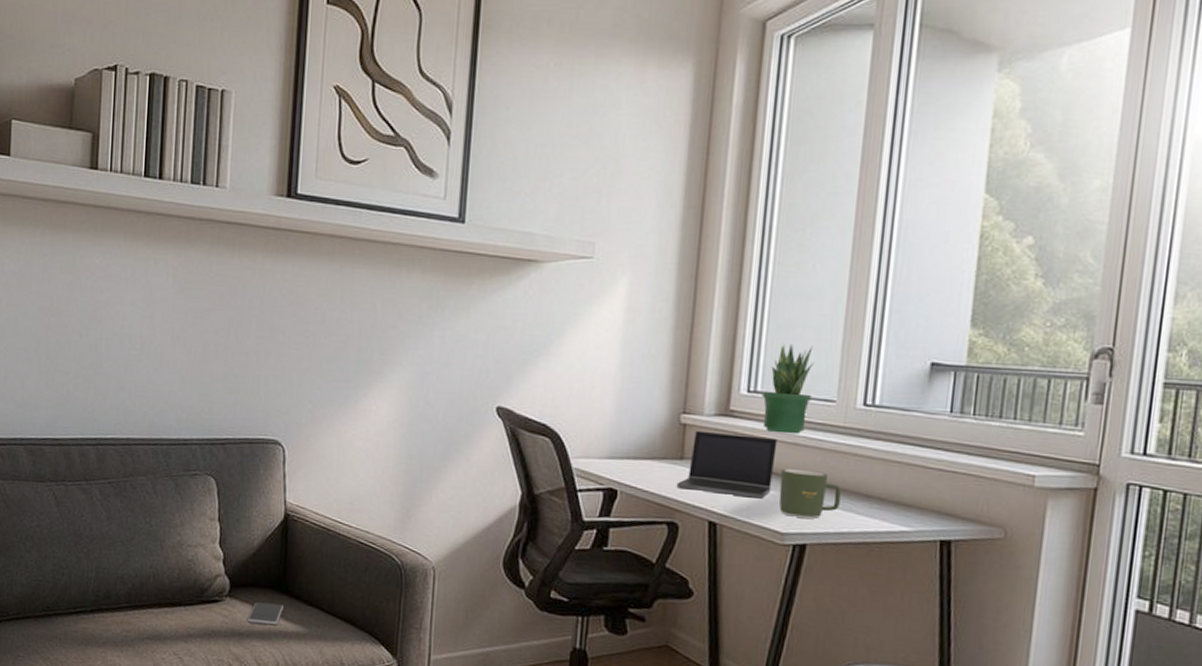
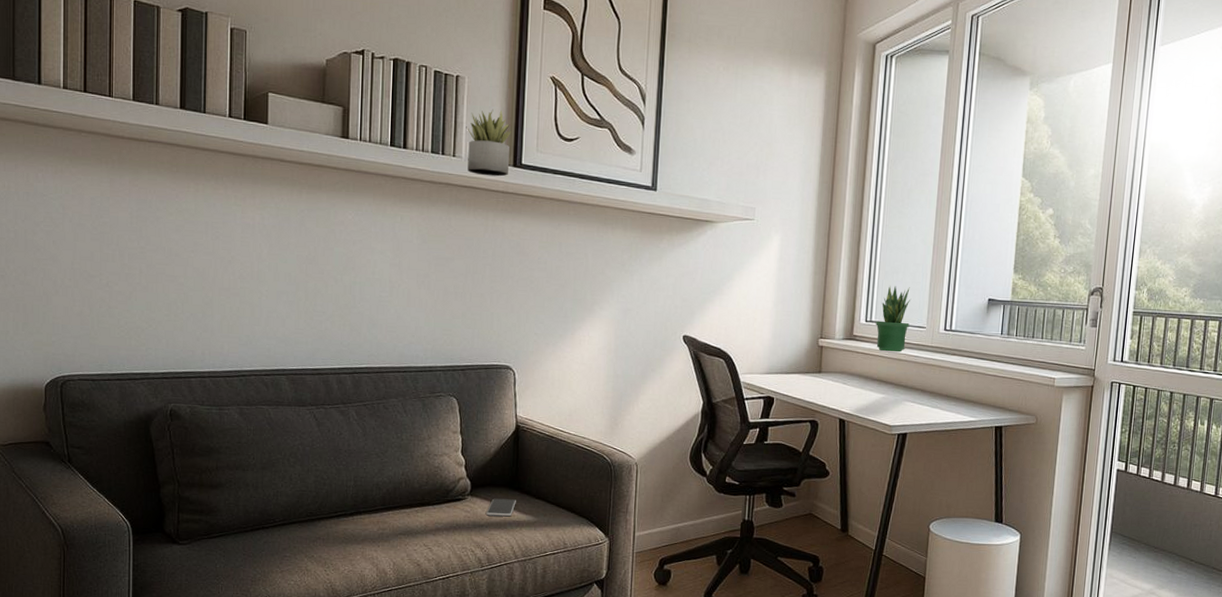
succulent plant: none [232,128,285,210] -> present [467,109,511,177]
laptop computer: present [676,430,778,499] -> none [816,351,887,401]
mug: present [779,468,841,519] -> none [888,377,930,414]

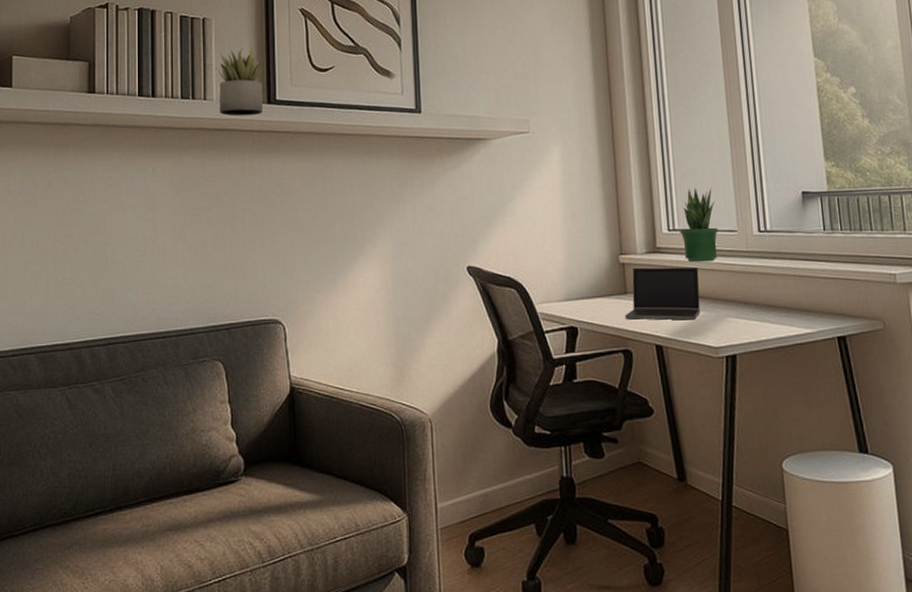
smartphone: present [486,498,516,517] -> none [264,476,297,499]
laptop computer: none [816,351,887,401] -> present [624,267,701,320]

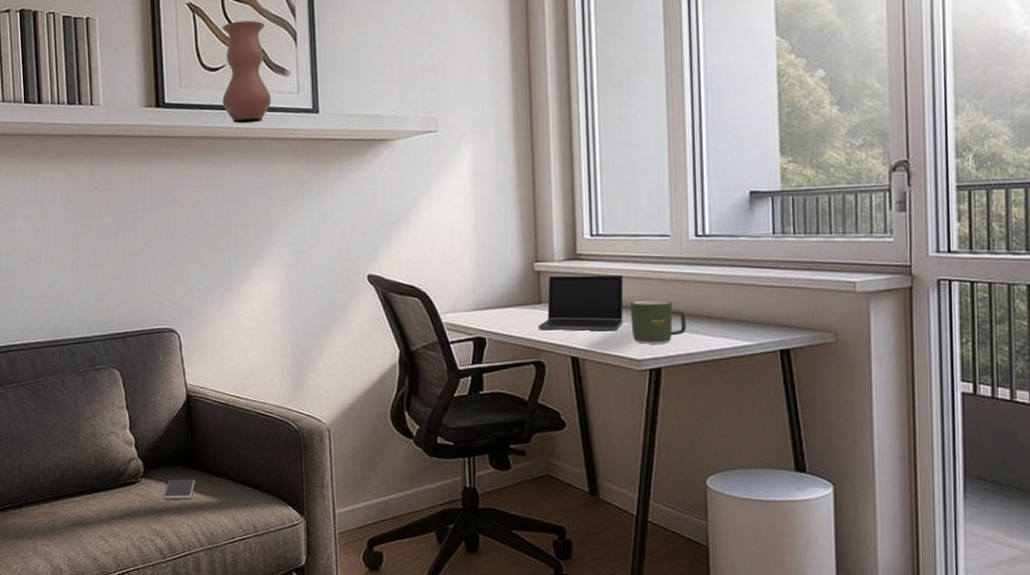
succulent plant: present [217,47,263,116] -> none [102,48,151,122]
smartphone: none [264,476,297,499] -> present [163,479,195,499]
vase: none [331,26,377,121] -> present [222,20,271,124]
planter: present [680,188,718,263] -> none [604,188,648,270]
mug: none [705,290,756,332] -> present [630,299,686,344]

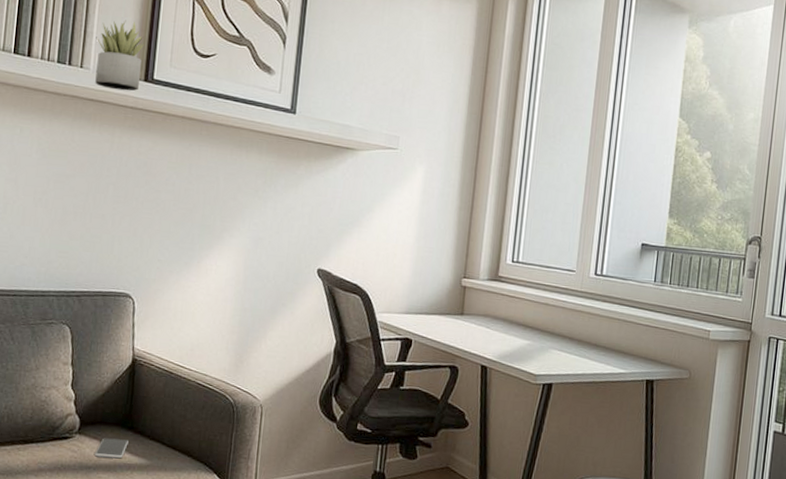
succulent plant: none [102,48,151,122] -> present [95,20,144,92]
vase: present [222,20,271,124] -> none [208,15,258,113]
laptop computer: present [538,274,624,331] -> none [457,292,533,347]
mug: present [630,299,686,344] -> none [533,323,578,363]

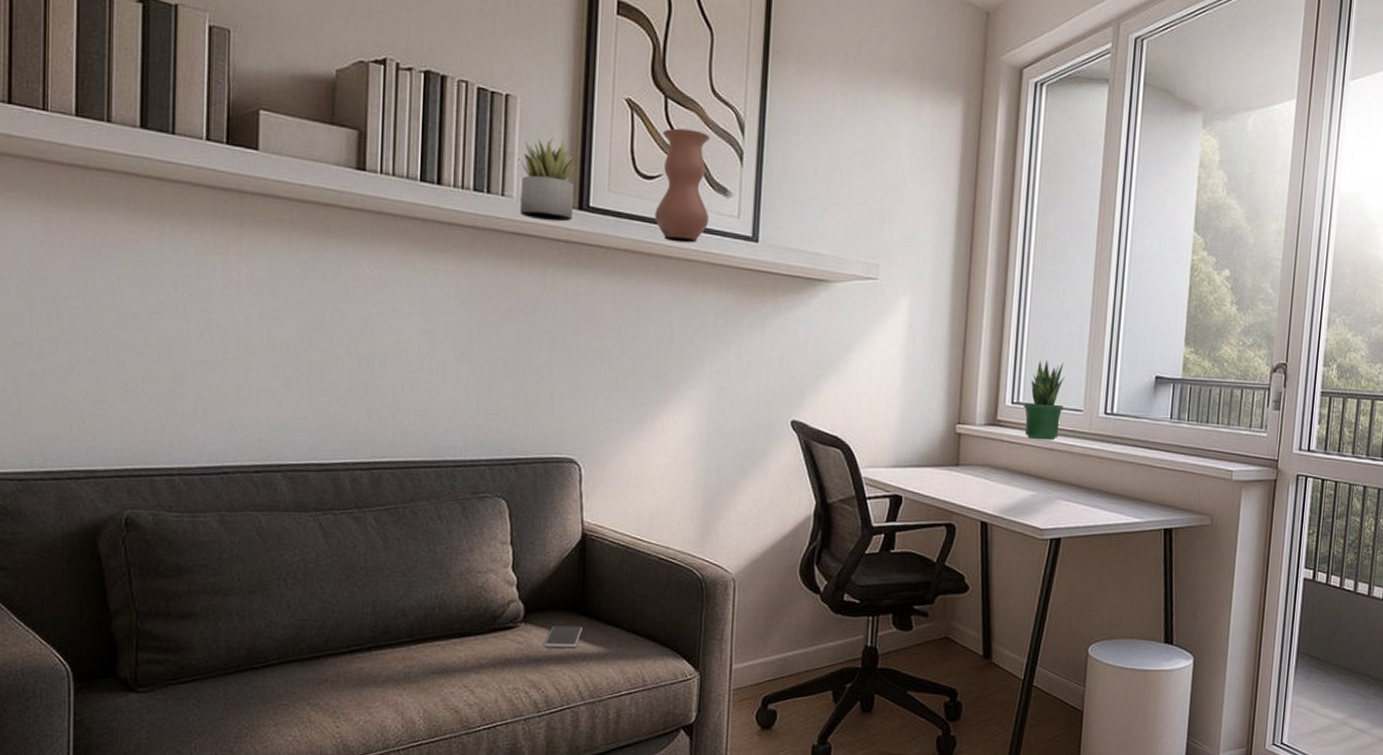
vase: none [208,15,258,113] -> present [655,128,710,244]
planter: none [522,225,561,297] -> present [1023,360,1066,441]

